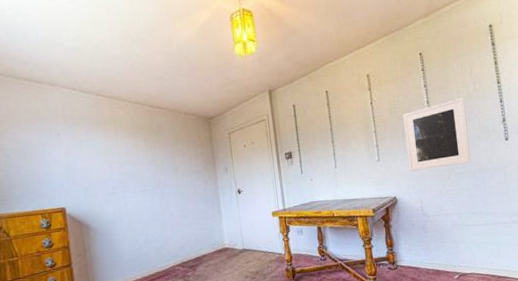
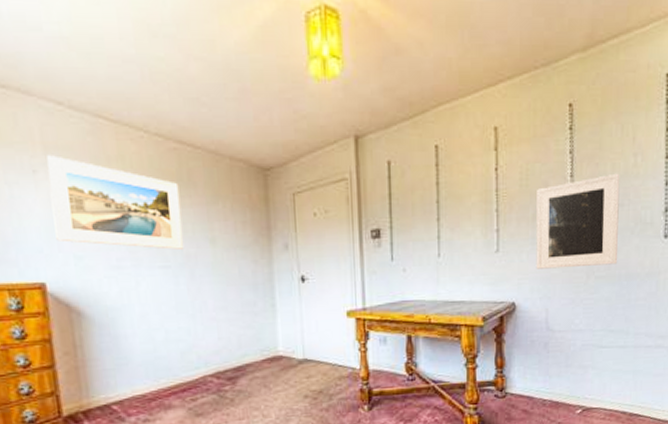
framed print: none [66,123,156,179] -> present [47,155,184,250]

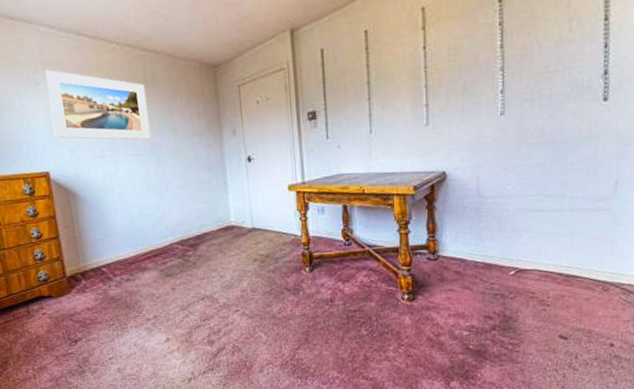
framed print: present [536,173,620,269] -> none [466,40,554,139]

